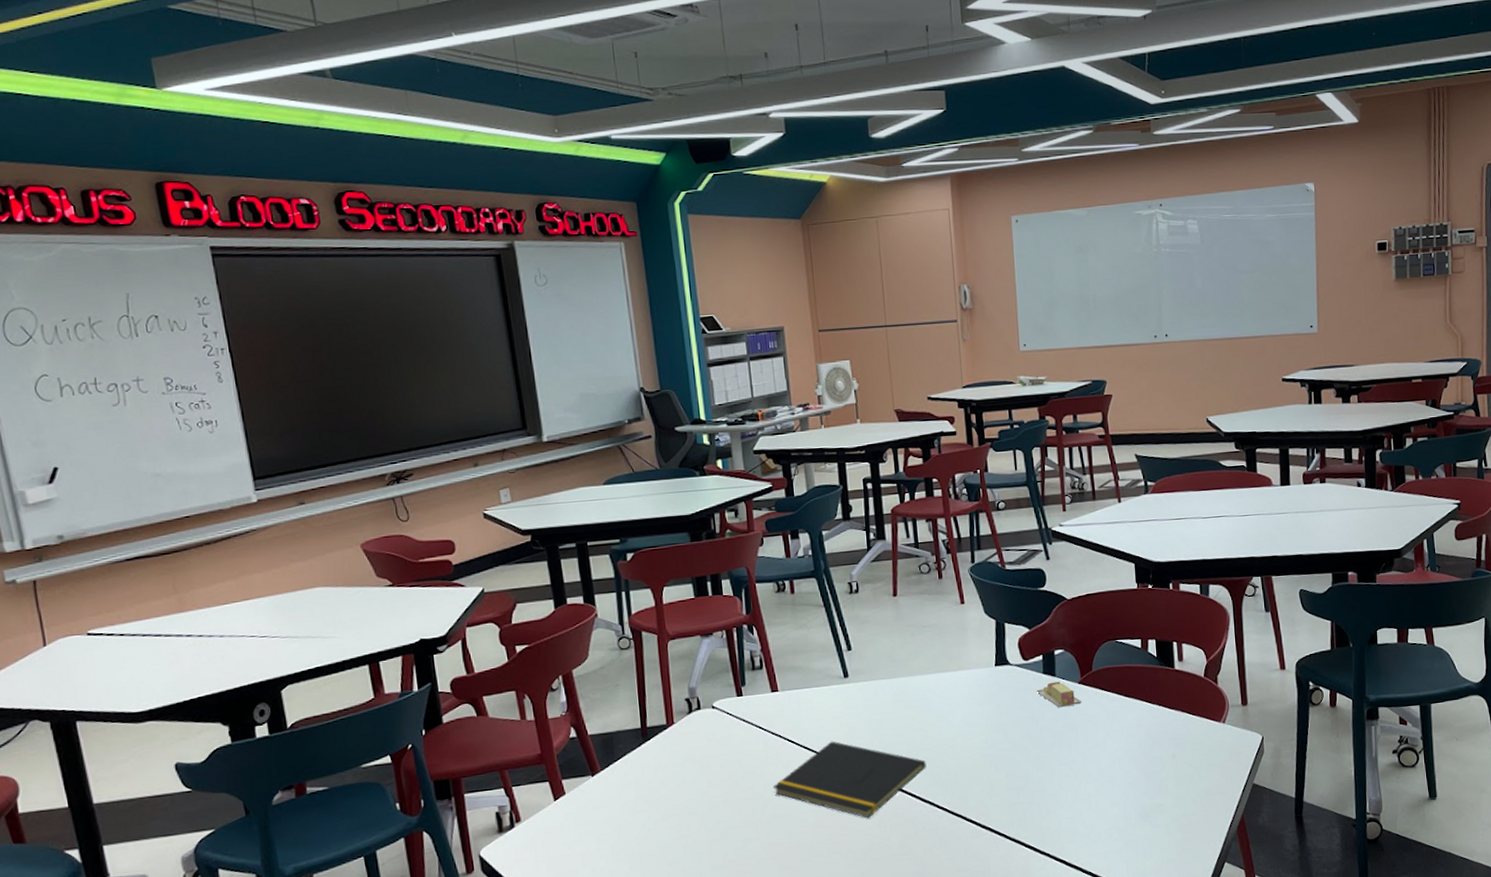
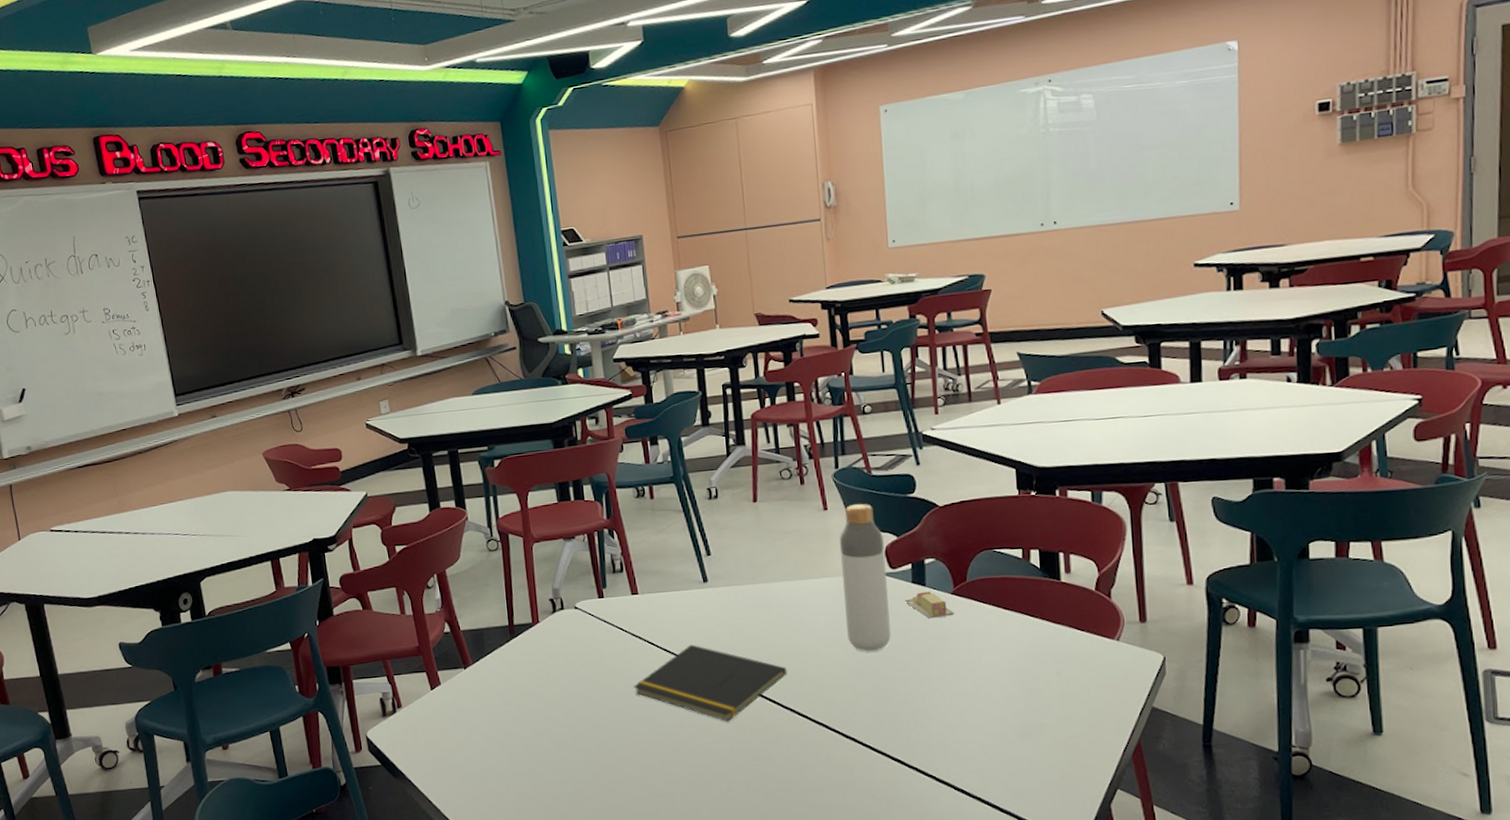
bottle: none [975,597,1024,742] -> present [839,503,891,652]

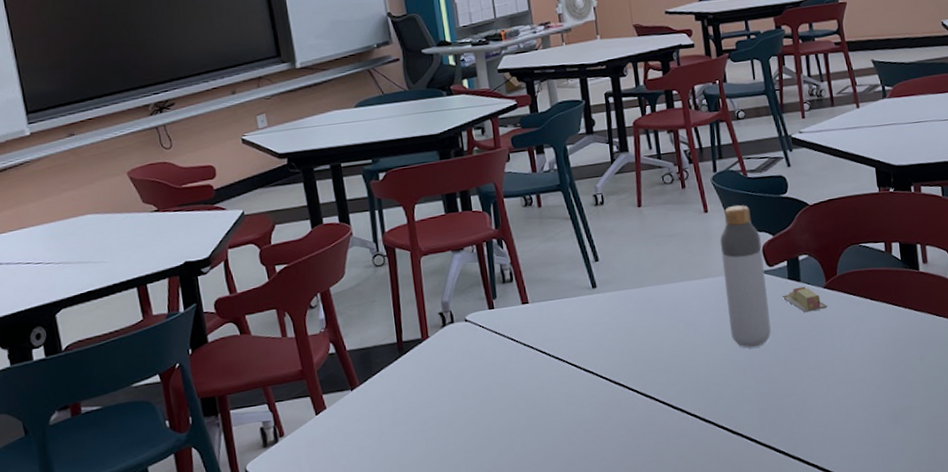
notepad: present [633,644,788,722] -> none [526,351,676,427]

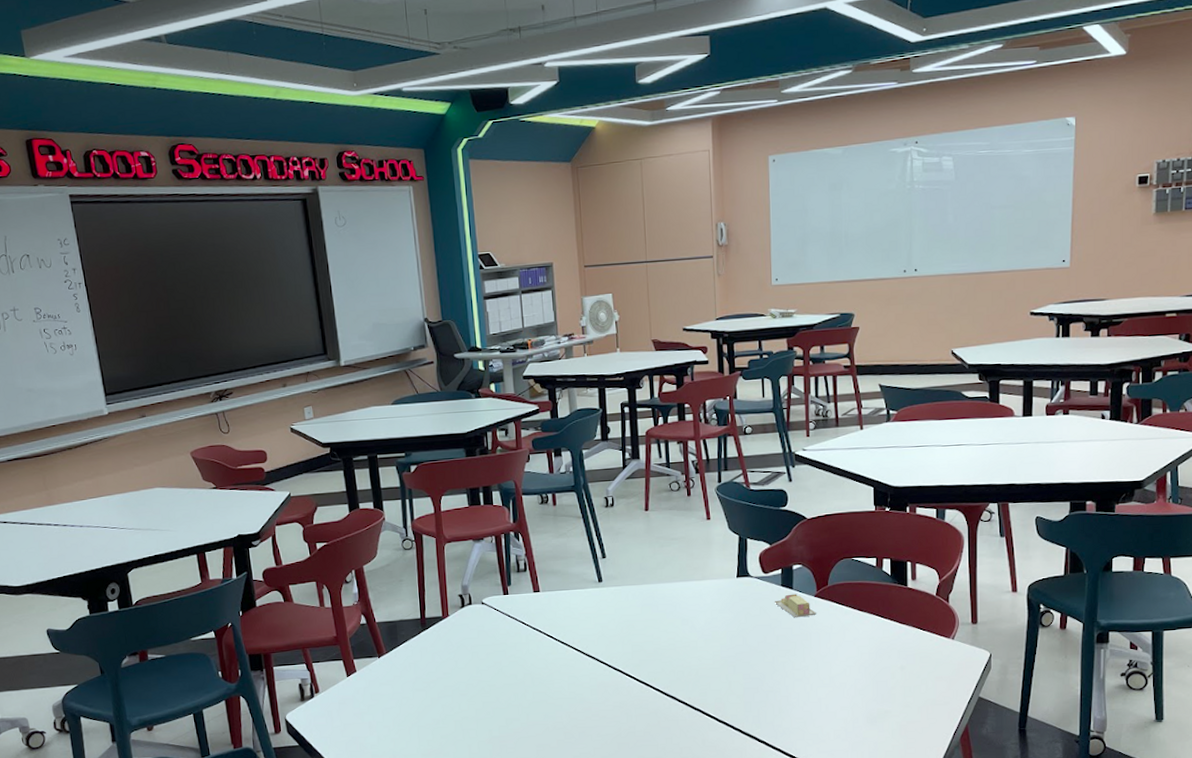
bottle: present [720,204,771,348] -> none [719,514,761,646]

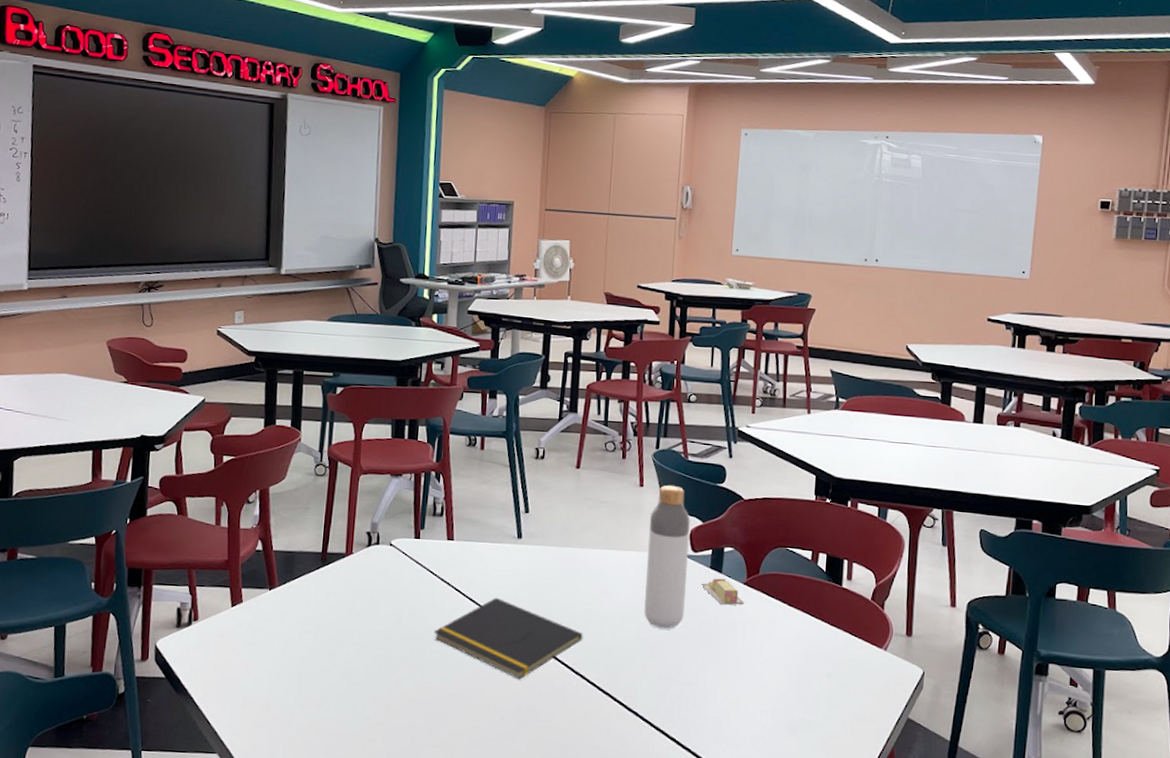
notepad: none [533,638,670,708] -> present [433,597,583,680]
bottle: none [719,514,761,646] -> present [644,485,690,629]

